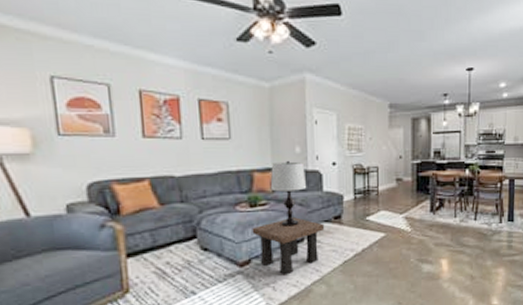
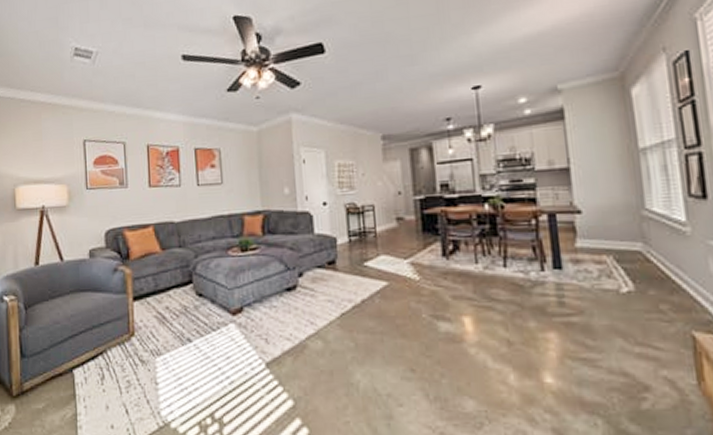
side table: present [252,217,325,275] -> none [243,262,318,327]
lamp: present [270,161,307,227] -> none [260,203,297,273]

